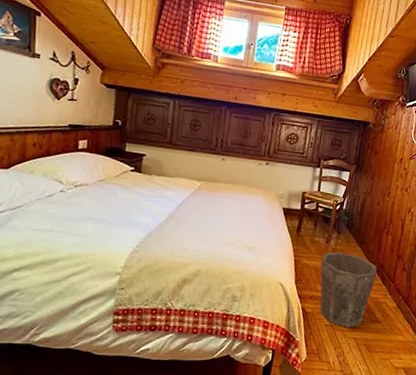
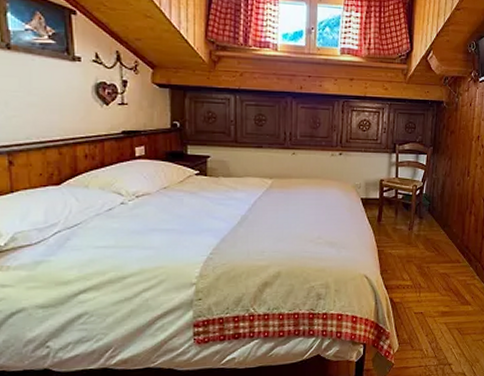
waste bin: present [320,252,377,328] -> none [405,237,463,314]

